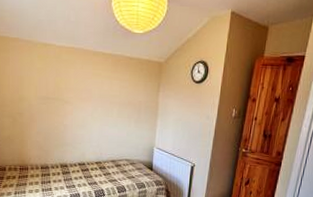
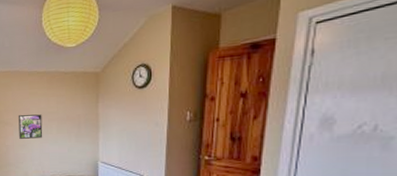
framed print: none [79,94,104,120] -> present [18,114,43,140]

